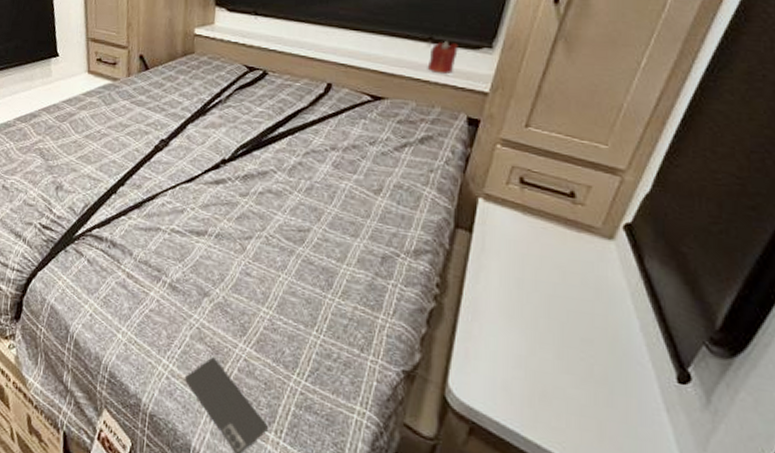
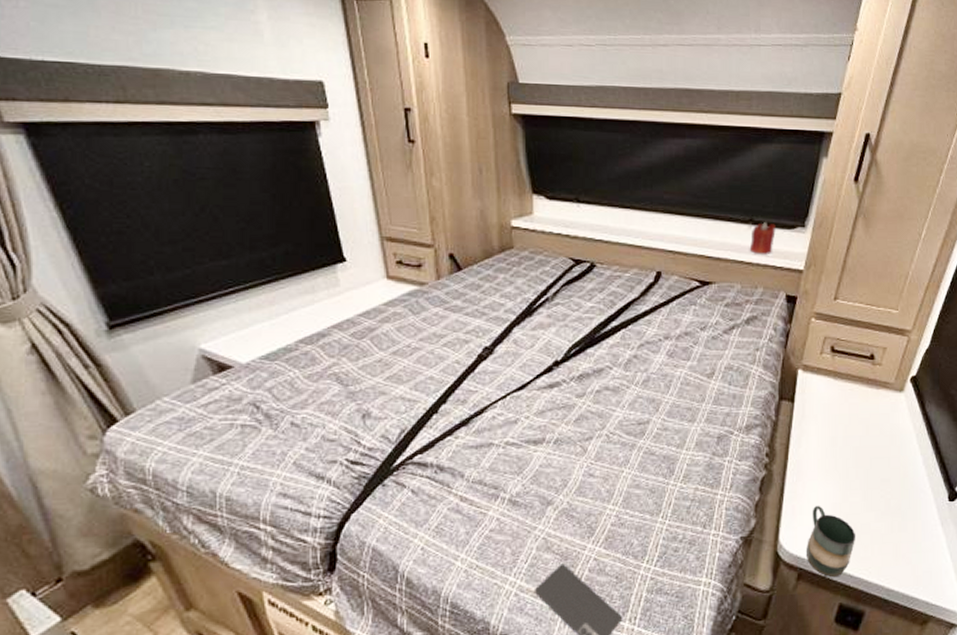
mug: none [481,352,547,443] -> present [807,505,856,578]

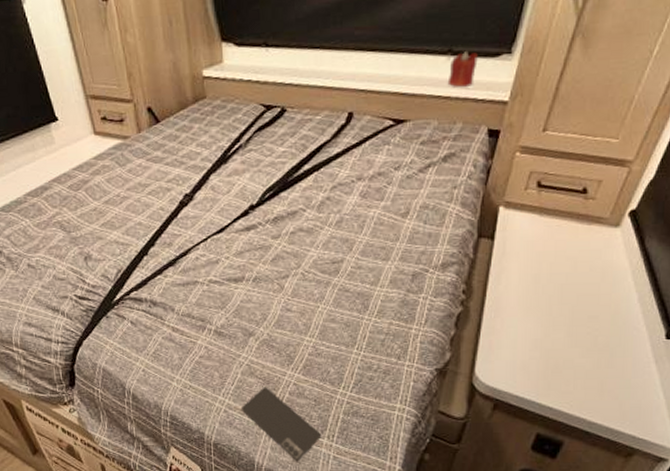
mug: present [807,505,856,578] -> none [504,340,558,409]

